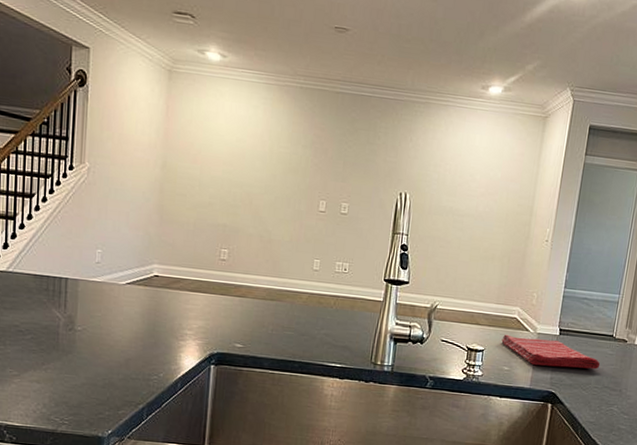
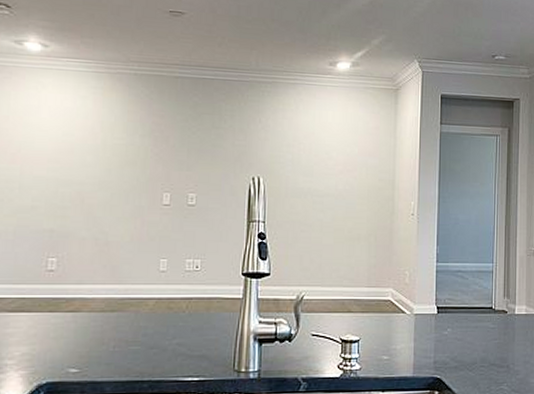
dish towel: present [501,334,601,370] -> none [377,319,484,350]

